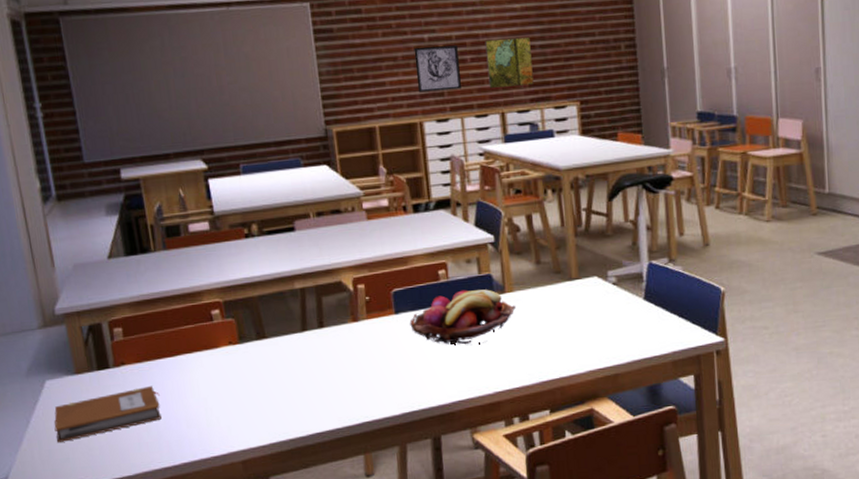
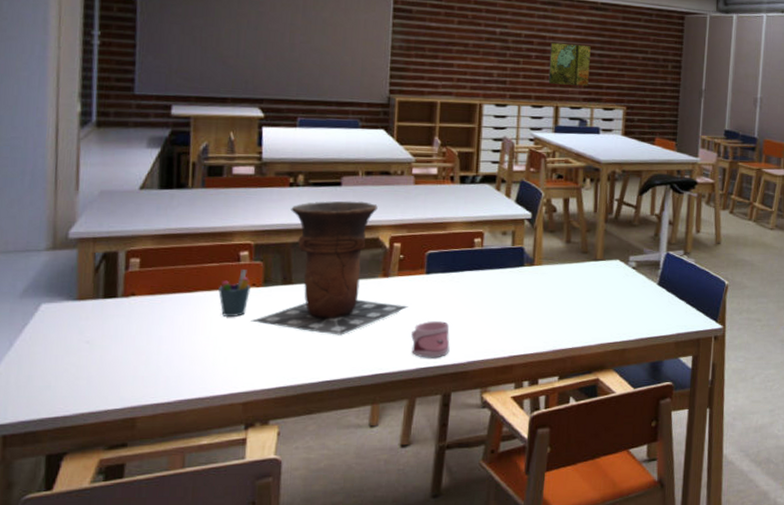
notebook: present [54,385,162,442] -> none [40,319,167,369]
pen holder: none [198,328,228,377] -> present [218,269,250,317]
vase: none [234,244,383,387] -> present [251,201,408,335]
mug: none [391,362,432,402] -> present [411,321,450,358]
fruit basket: present [410,289,516,345] -> none [439,259,542,309]
wall art: present [414,45,462,93] -> none [482,38,525,81]

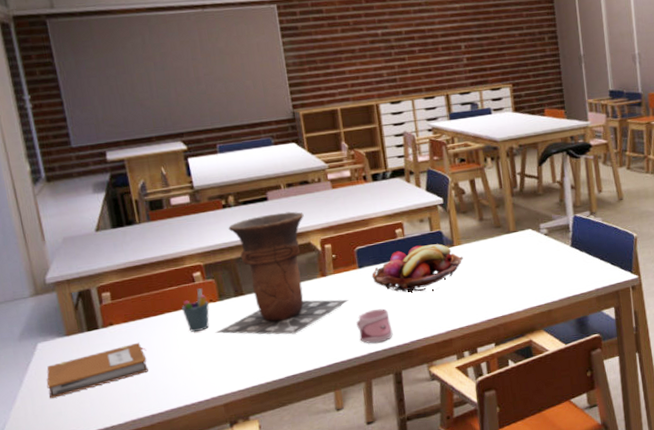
notebook: none [40,319,167,369] -> present [46,342,149,398]
fruit basket: none [439,259,542,309] -> present [372,244,463,293]
map: present [548,42,591,86] -> none [430,32,473,74]

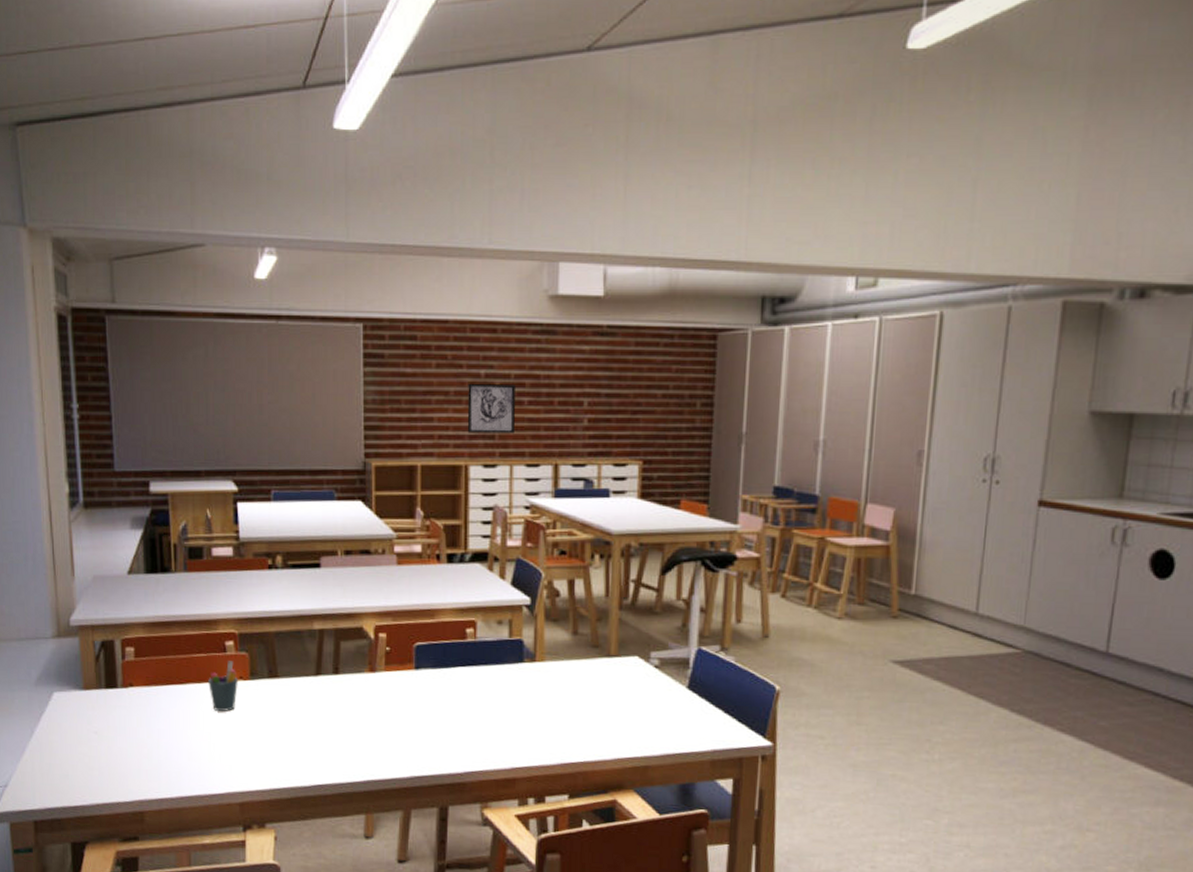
notebook: present [46,342,149,398] -> none [57,711,164,758]
vase: present [215,211,349,335] -> none [241,584,398,736]
mug: present [356,308,393,344] -> none [403,723,445,766]
wall art: none [369,39,412,79] -> present [467,383,516,434]
fruit basket: present [372,244,463,293] -> none [429,653,545,712]

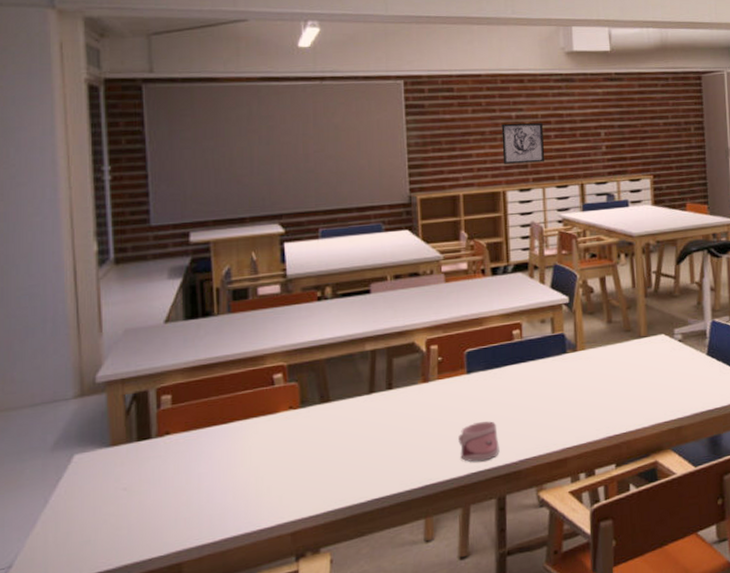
pen holder: present [208,661,238,711] -> none [255,392,288,444]
mug: none [403,723,445,766] -> present [458,421,500,463]

